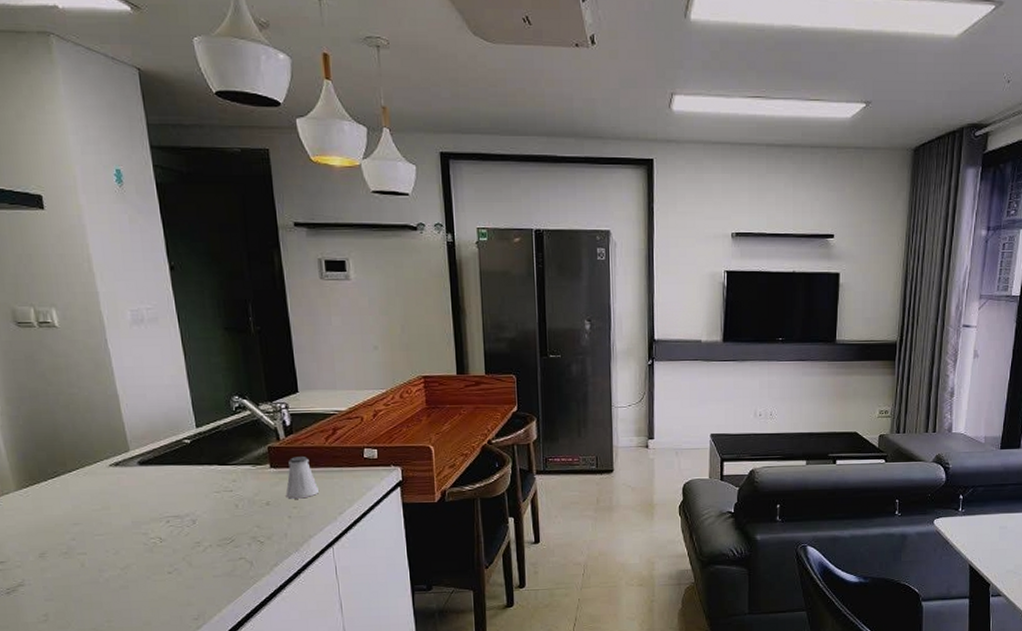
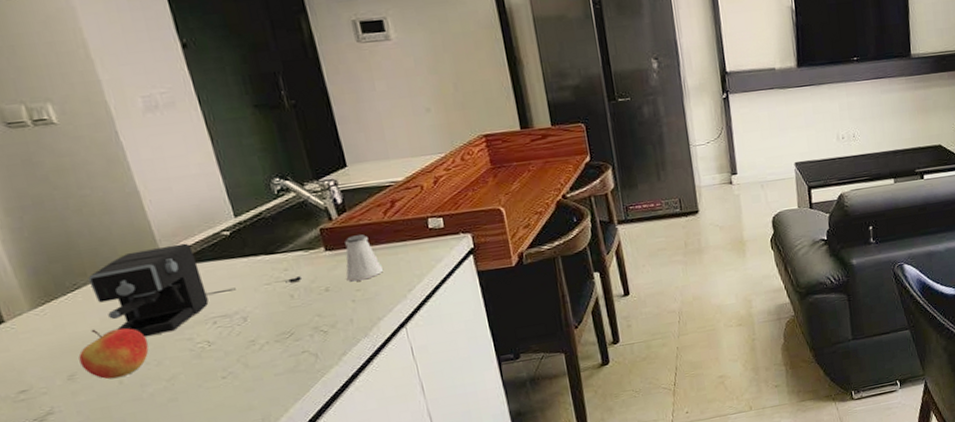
apple: none [51,514,109,561] -> present [79,327,149,379]
coffee maker: none [67,446,248,527] -> present [88,243,303,338]

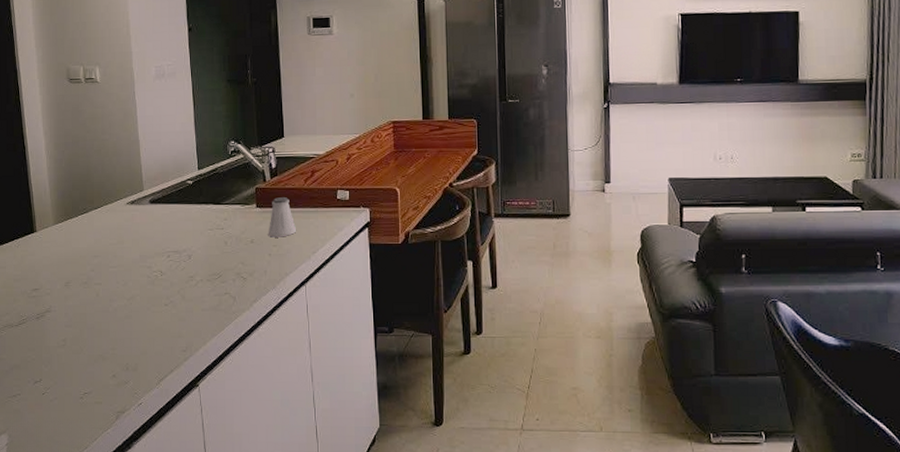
apple: present [79,327,149,379] -> none [75,247,121,291]
coffee maker: present [88,243,303,338] -> none [94,186,236,260]

